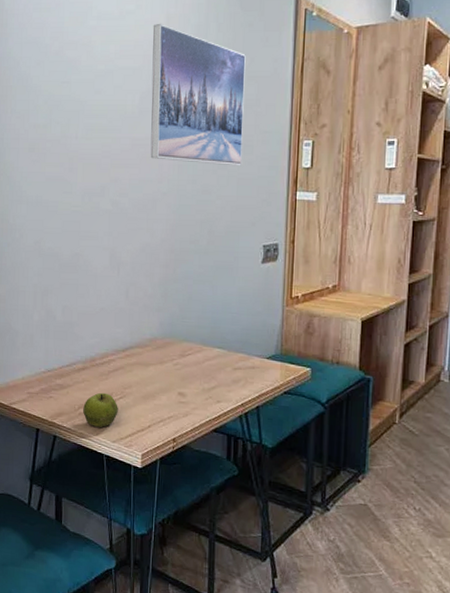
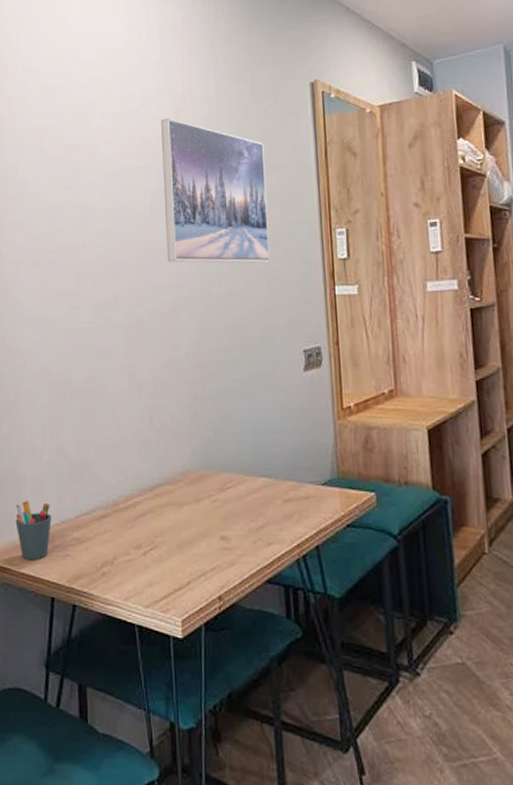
pen holder: none [9,351,39,399] -> present [15,501,52,561]
apple: present [83,392,118,428] -> none [107,544,150,590]

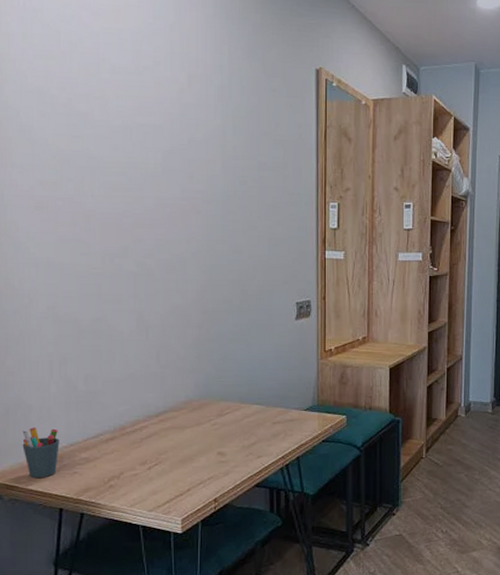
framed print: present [160,117,270,264] -> none [173,81,271,227]

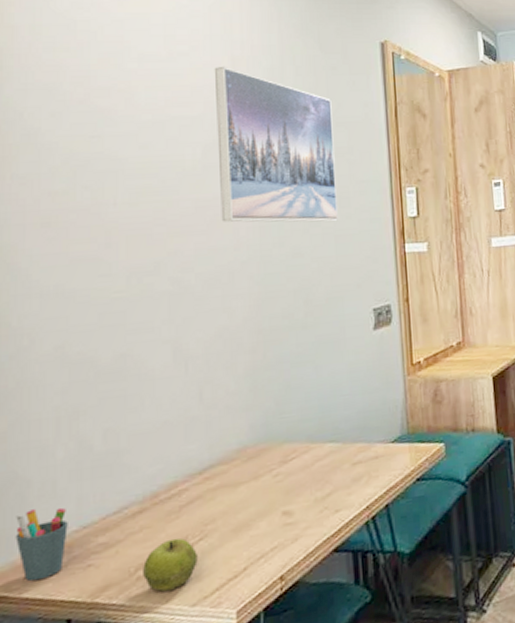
apple: none [114,461,154,499] -> present [143,537,198,593]
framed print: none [173,81,271,227] -> present [214,66,338,222]

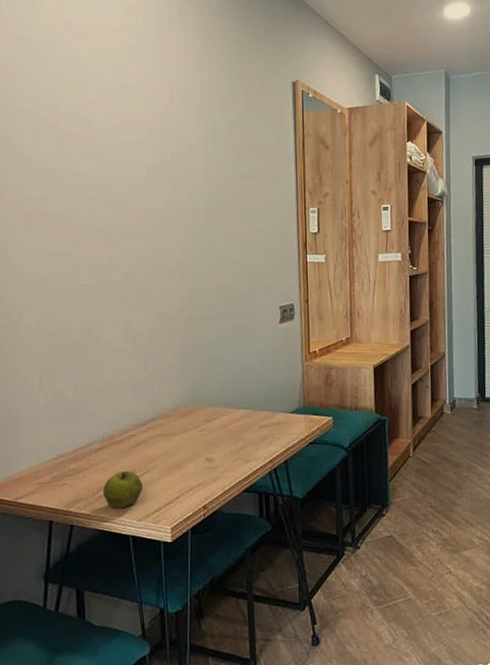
pen holder: present [15,507,68,582] -> none [12,440,49,492]
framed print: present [214,66,338,222] -> none [156,98,253,234]

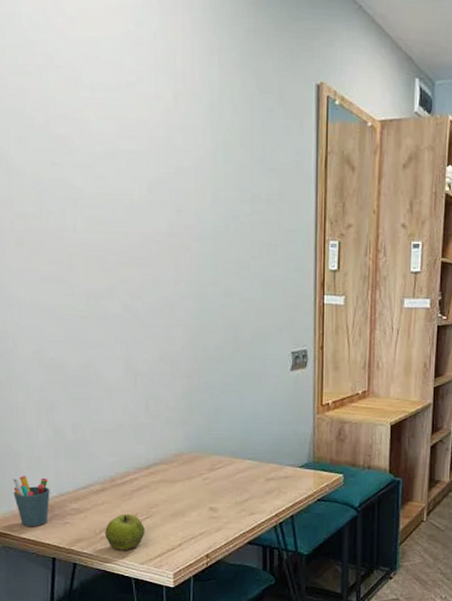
pen holder: none [12,440,49,492] -> present [12,476,50,527]

